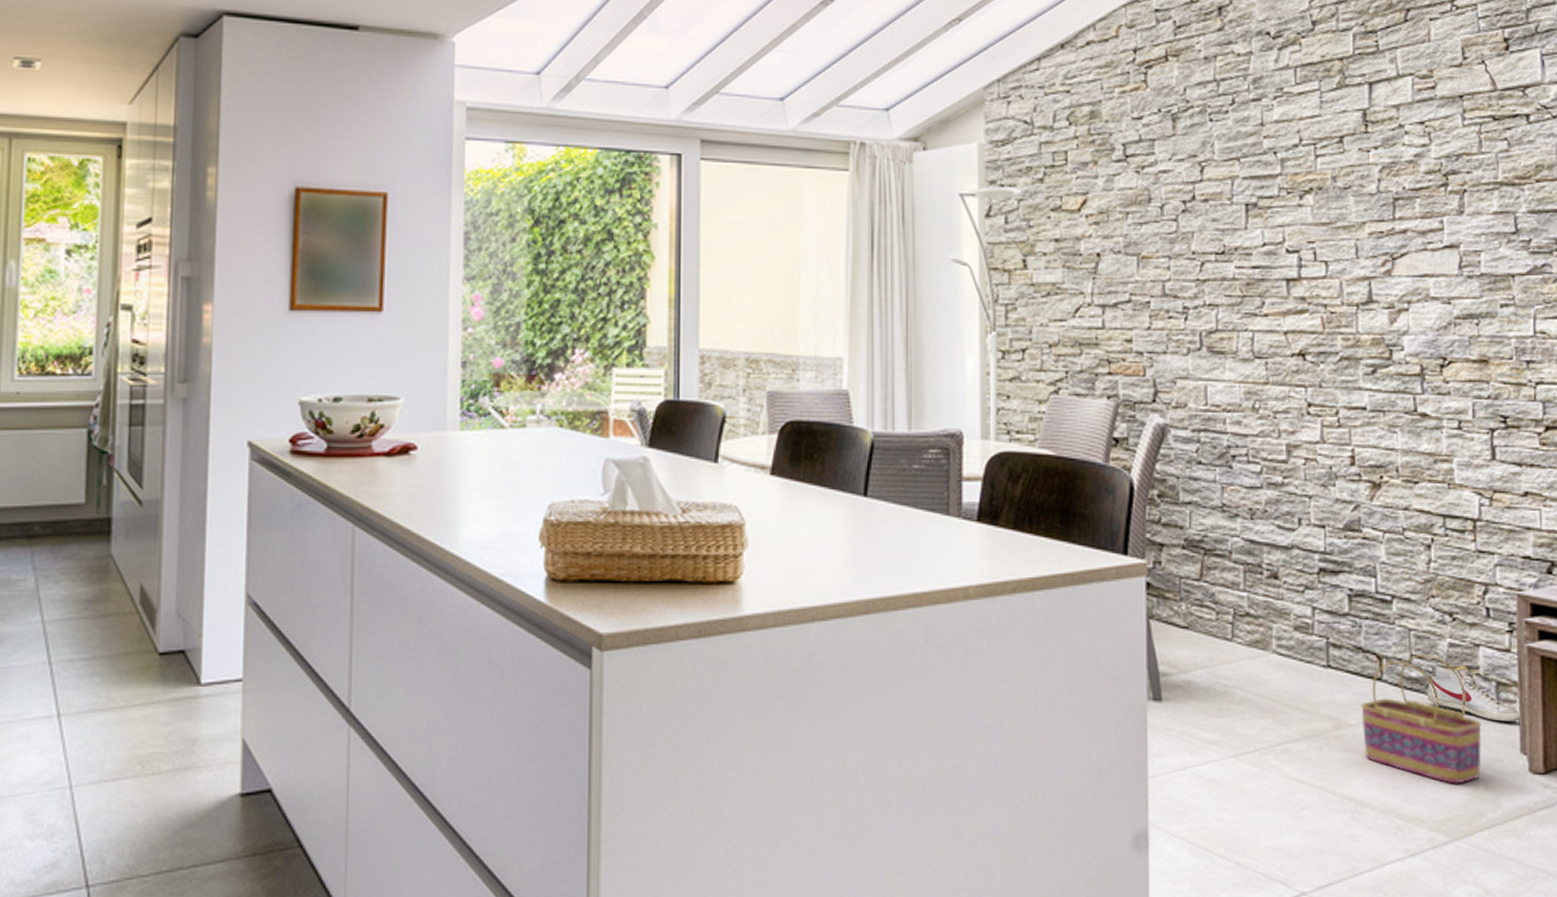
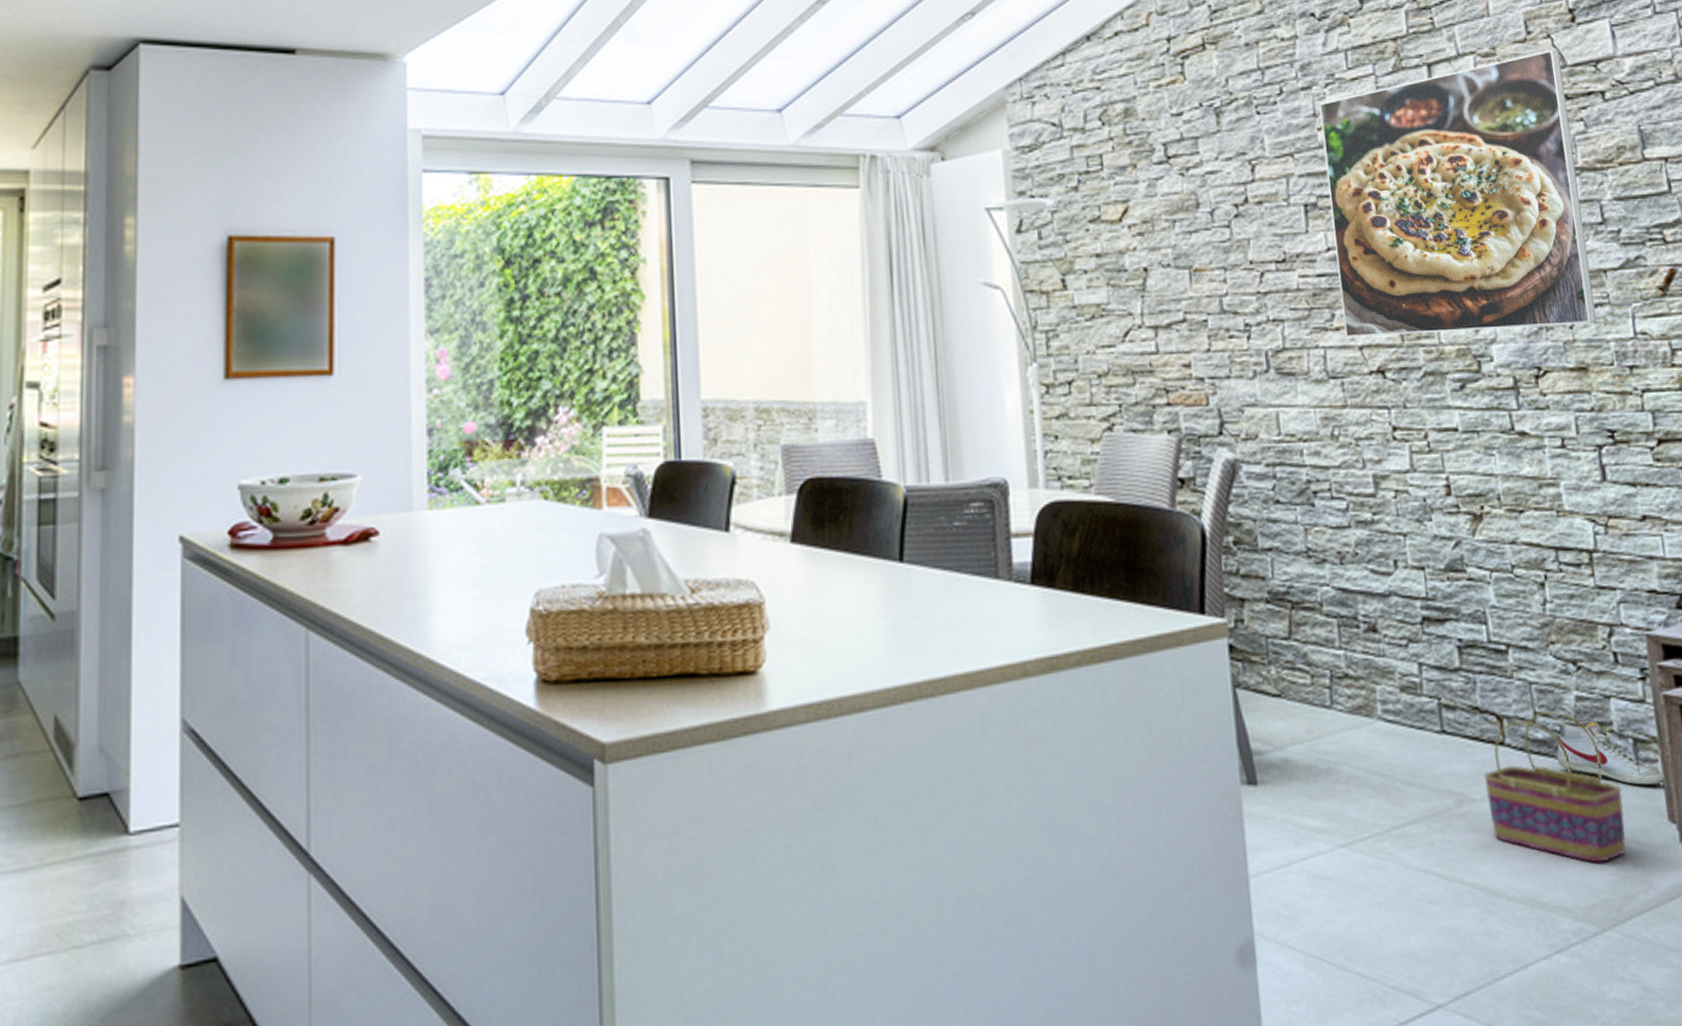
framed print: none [1267,74,1501,324] -> present [1319,49,1596,338]

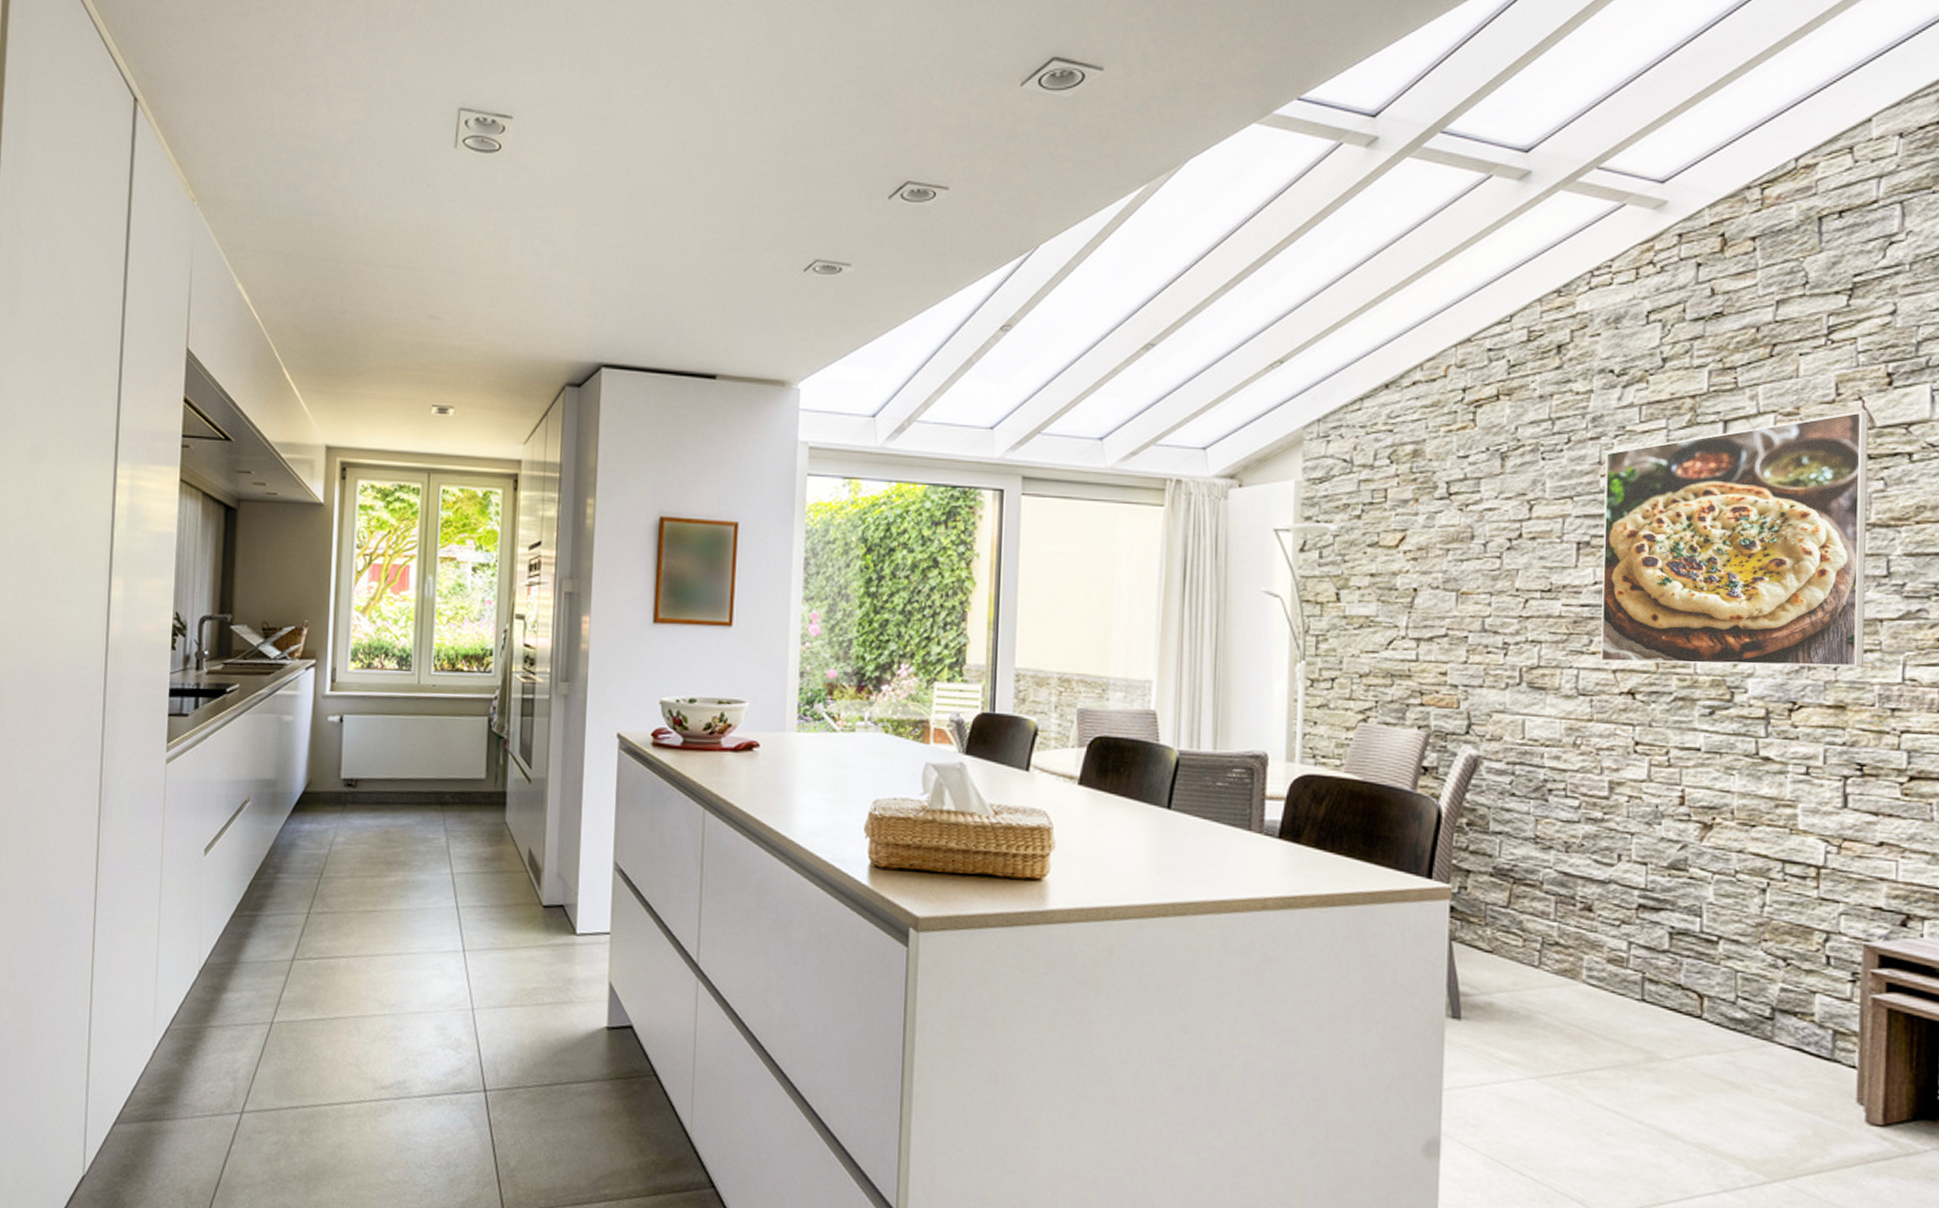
basket: present [1484,710,1627,863] -> none [1676,995,1813,1128]
shoe: present [1556,719,1665,785] -> none [1752,1006,1860,1071]

